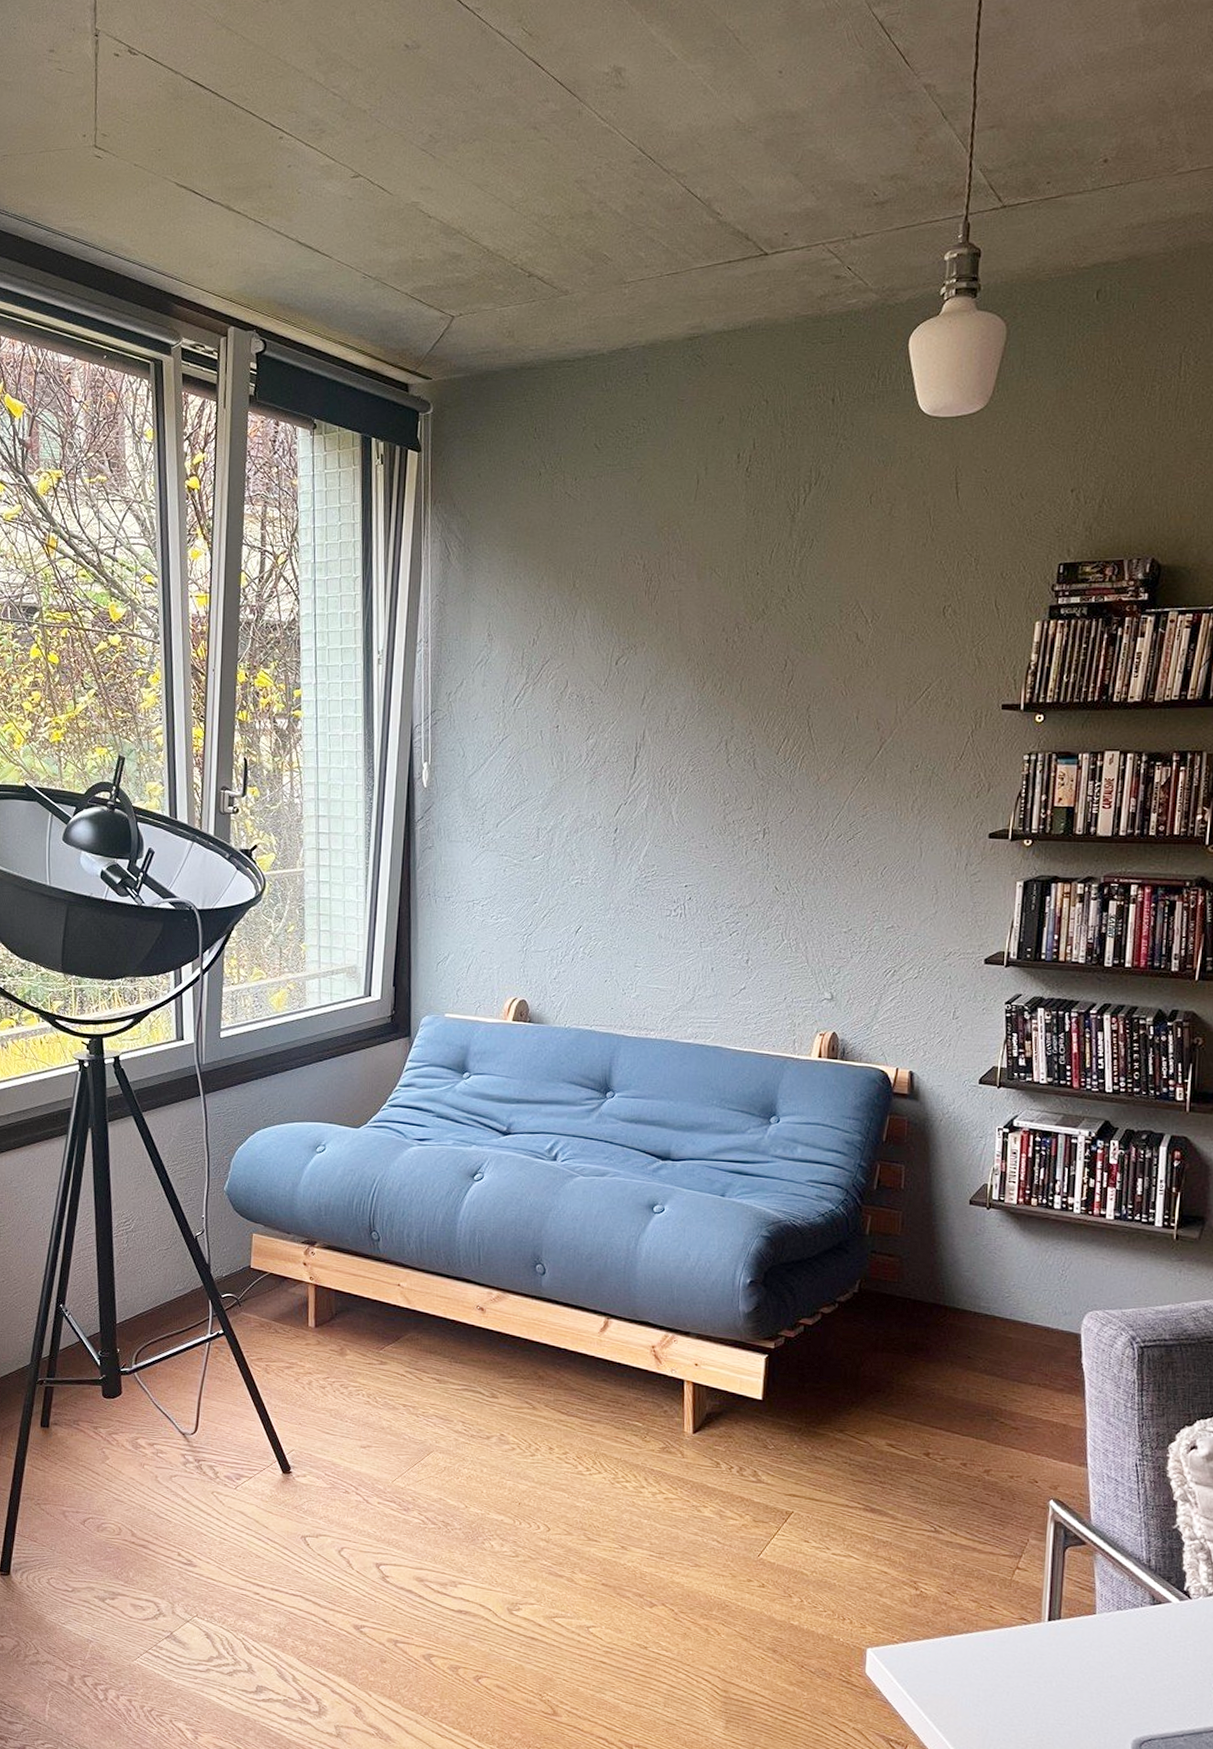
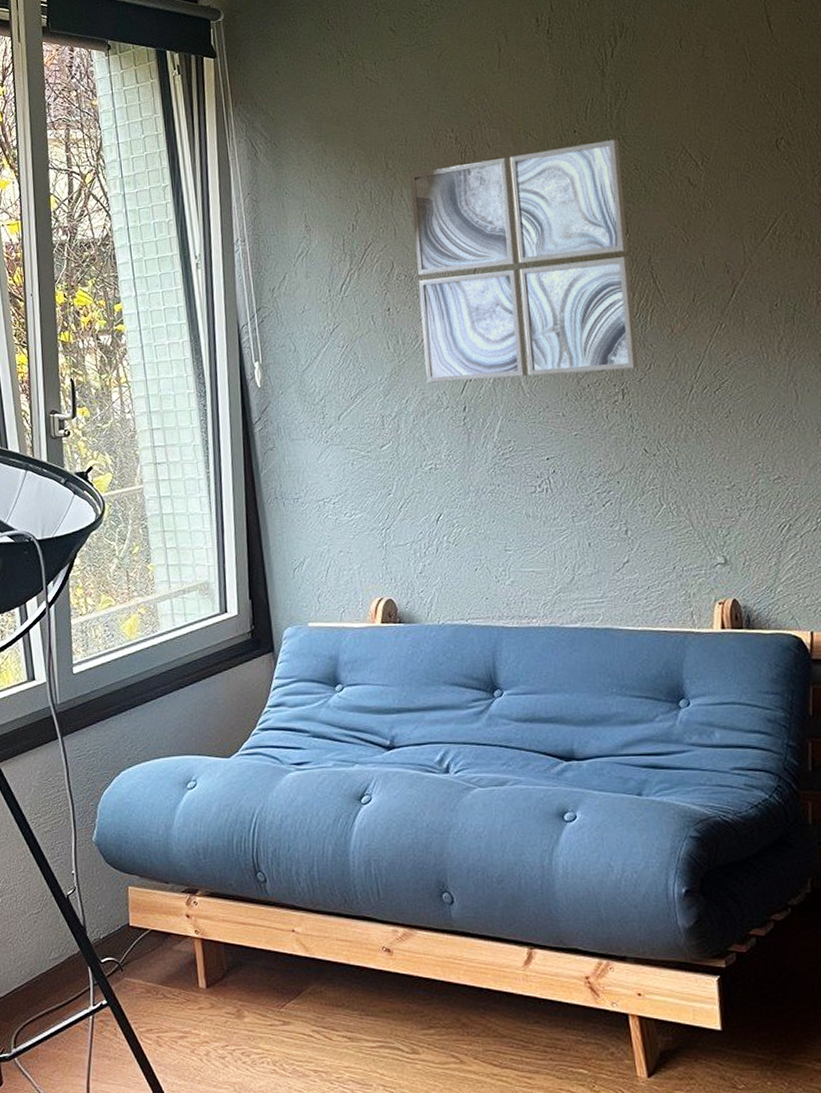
wall art: none [585,586,797,811] -> present [409,139,638,384]

